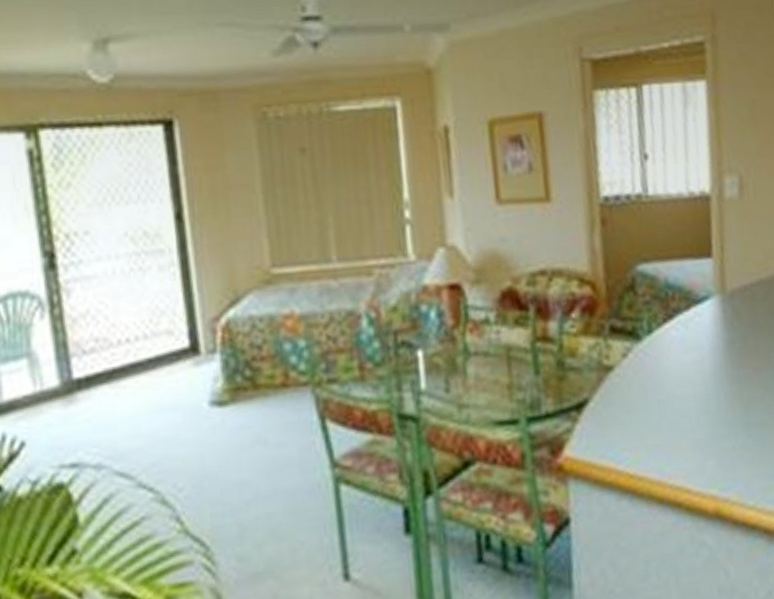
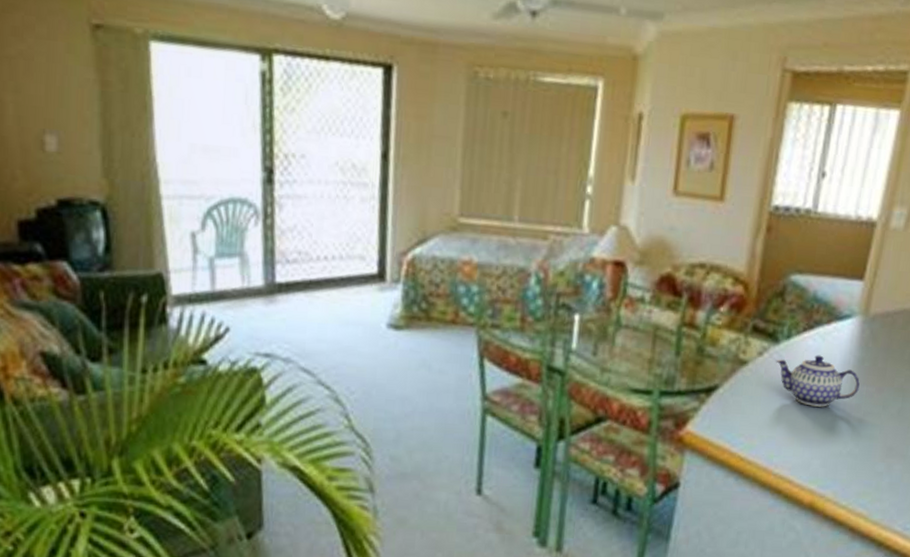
teapot: none [641,344,736,402] -> present [775,355,860,407]

